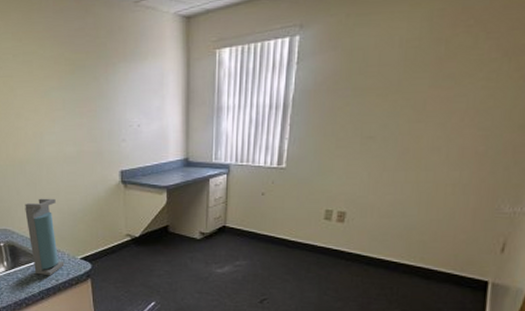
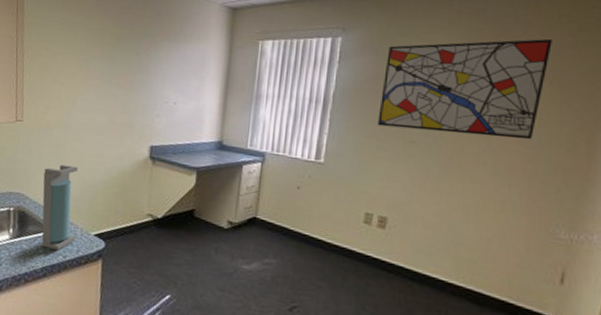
wall art: none [336,11,515,125] -> present [378,38,552,140]

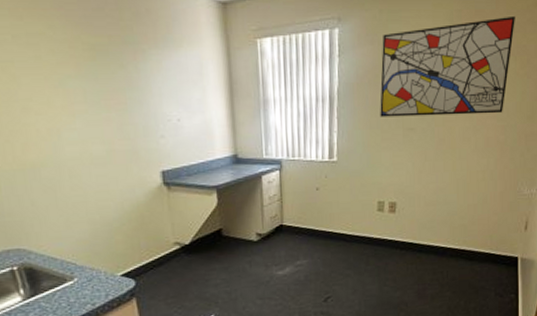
soap dispenser: present [41,164,78,251] -> none [43,207,102,301]

